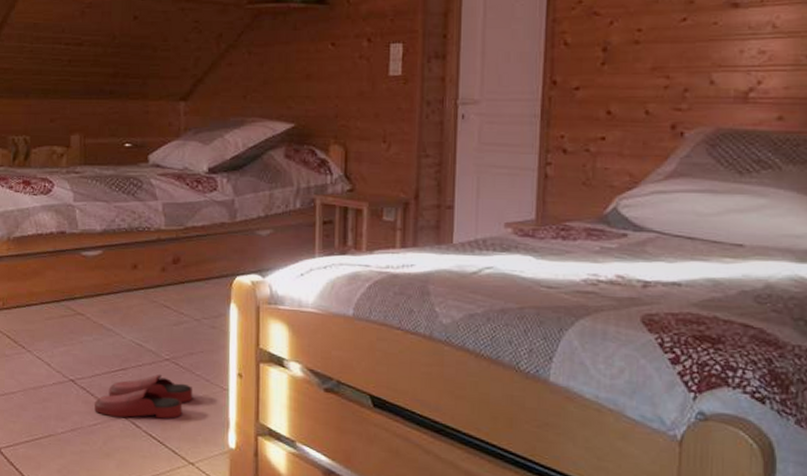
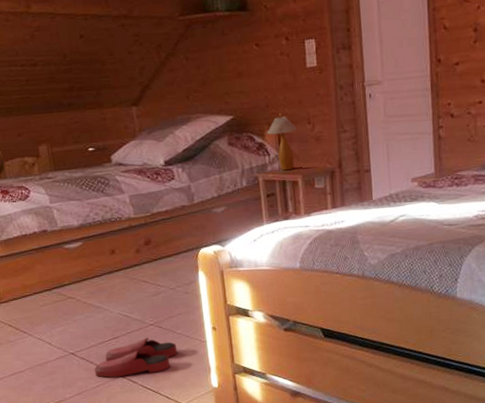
table lamp: none [331,125,370,196] -> present [266,112,298,171]

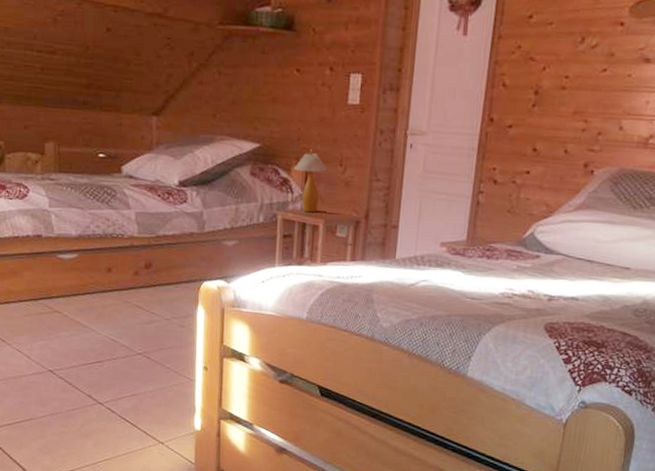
slippers: present [95,338,178,378] -> none [72,367,163,405]

